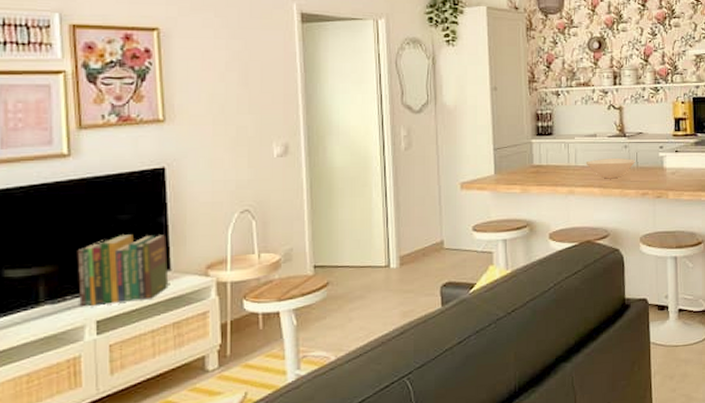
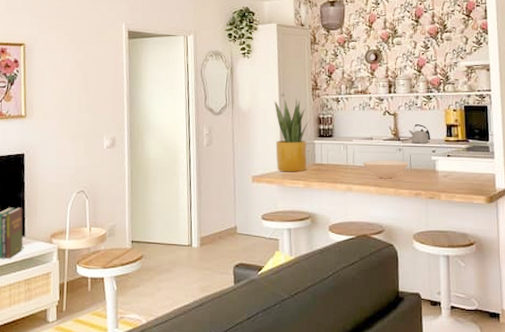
planter: none [485,92,527,177] -> present [274,98,310,173]
kettle: none [635,118,659,140] -> present [409,124,431,144]

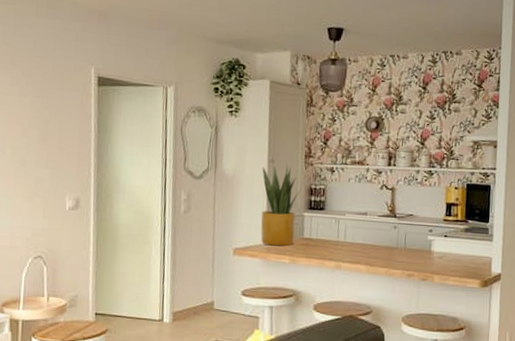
bowl: present [362,159,410,179] -> none [354,237,404,258]
kettle: present [409,124,431,144] -> none [406,201,429,222]

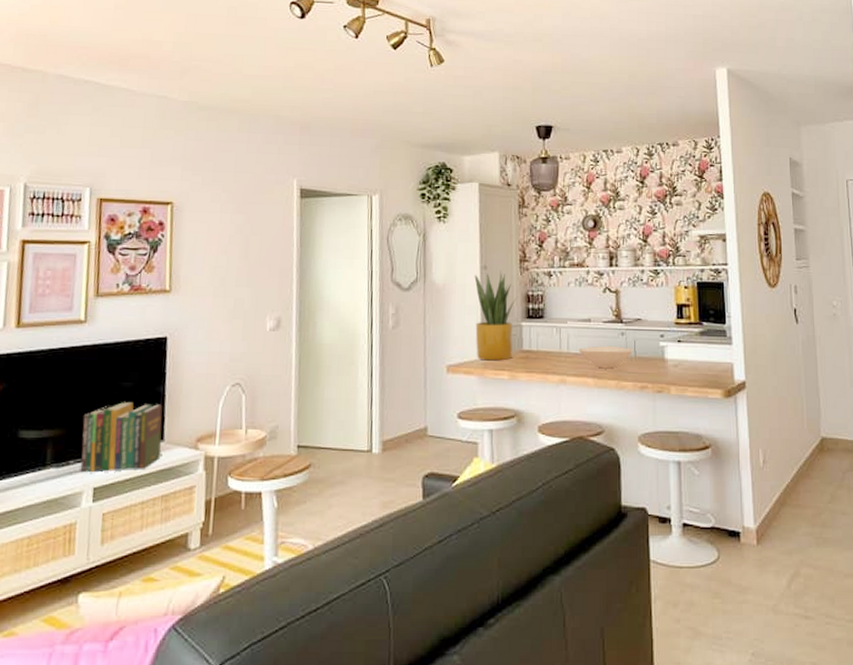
bowl: none [354,237,404,258] -> present [578,345,634,369]

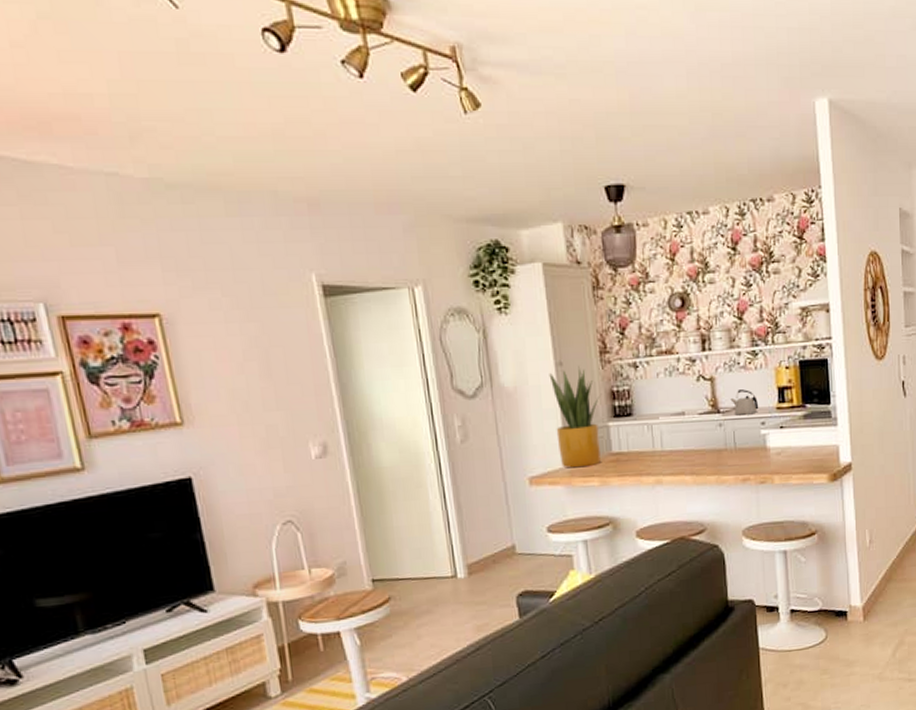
books: present [80,401,163,473] -> none [110,553,216,636]
bowl: present [578,345,634,369] -> none [673,438,734,465]
kettle: none [633,303,659,327] -> present [730,389,759,416]

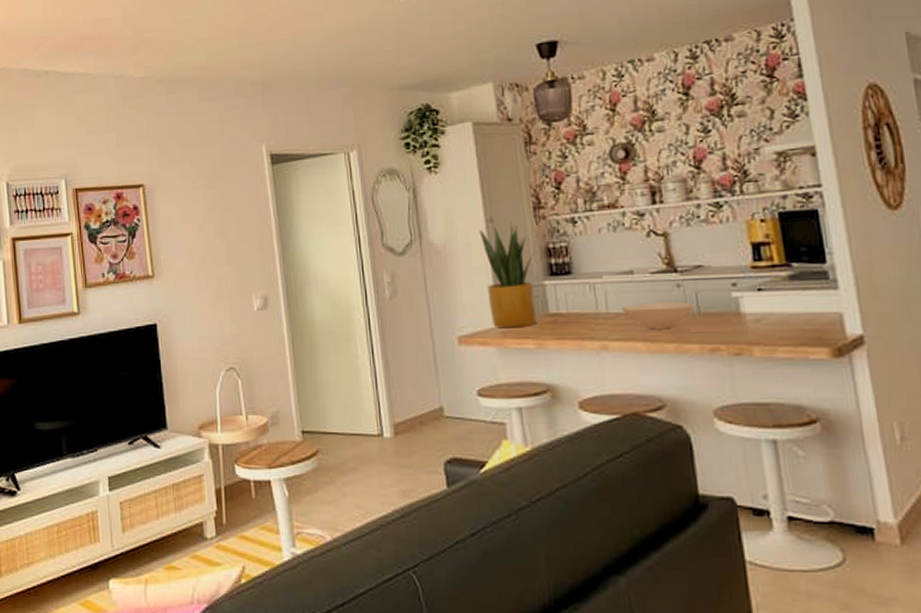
bowl: none [673,438,734,465] -> present [621,300,697,330]
kettle: present [730,389,759,416] -> none [690,246,728,275]

